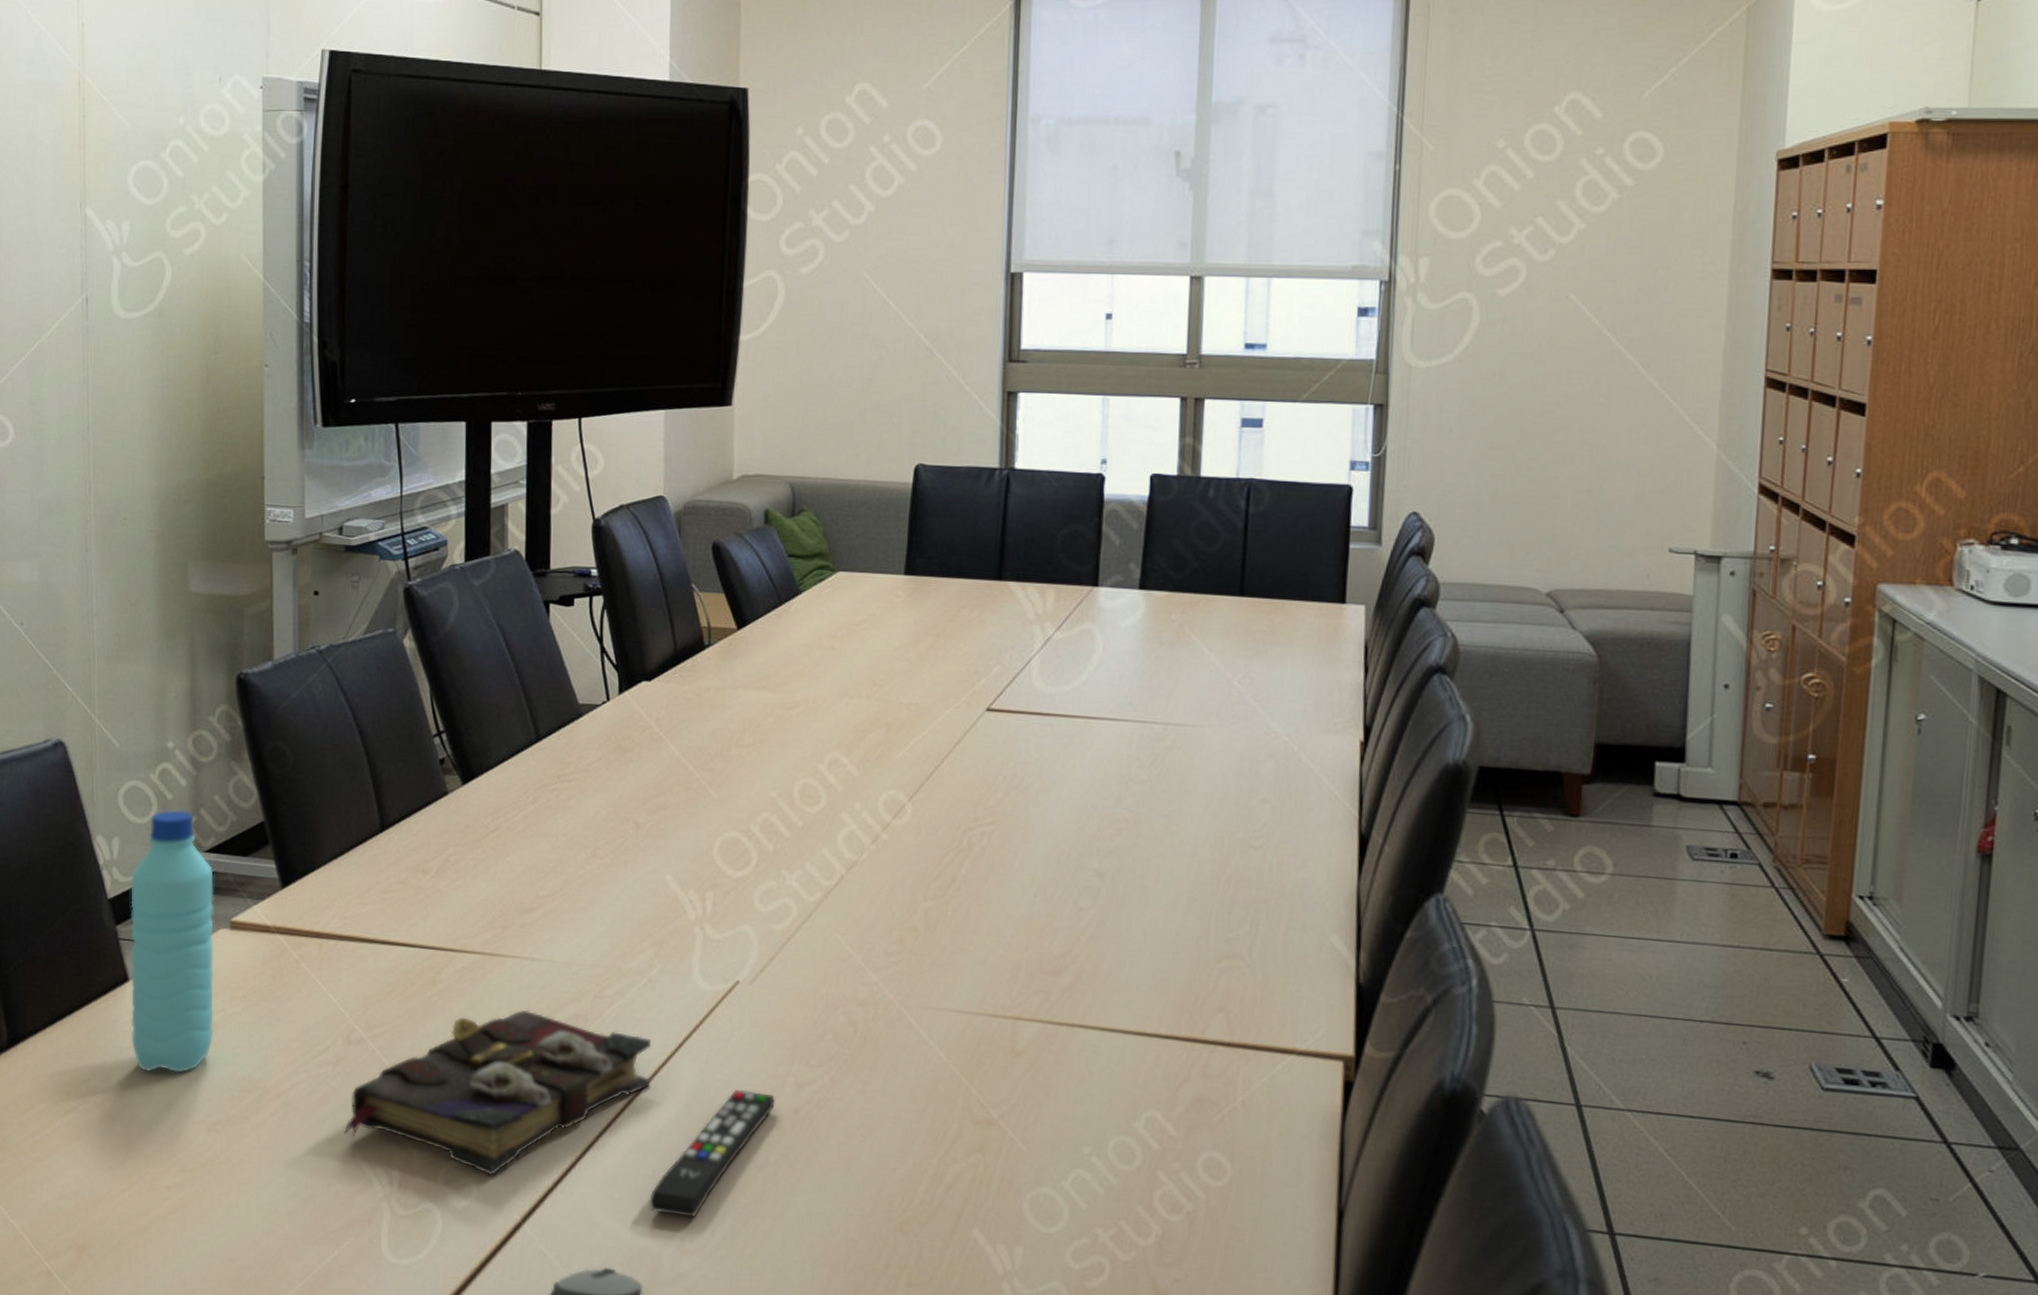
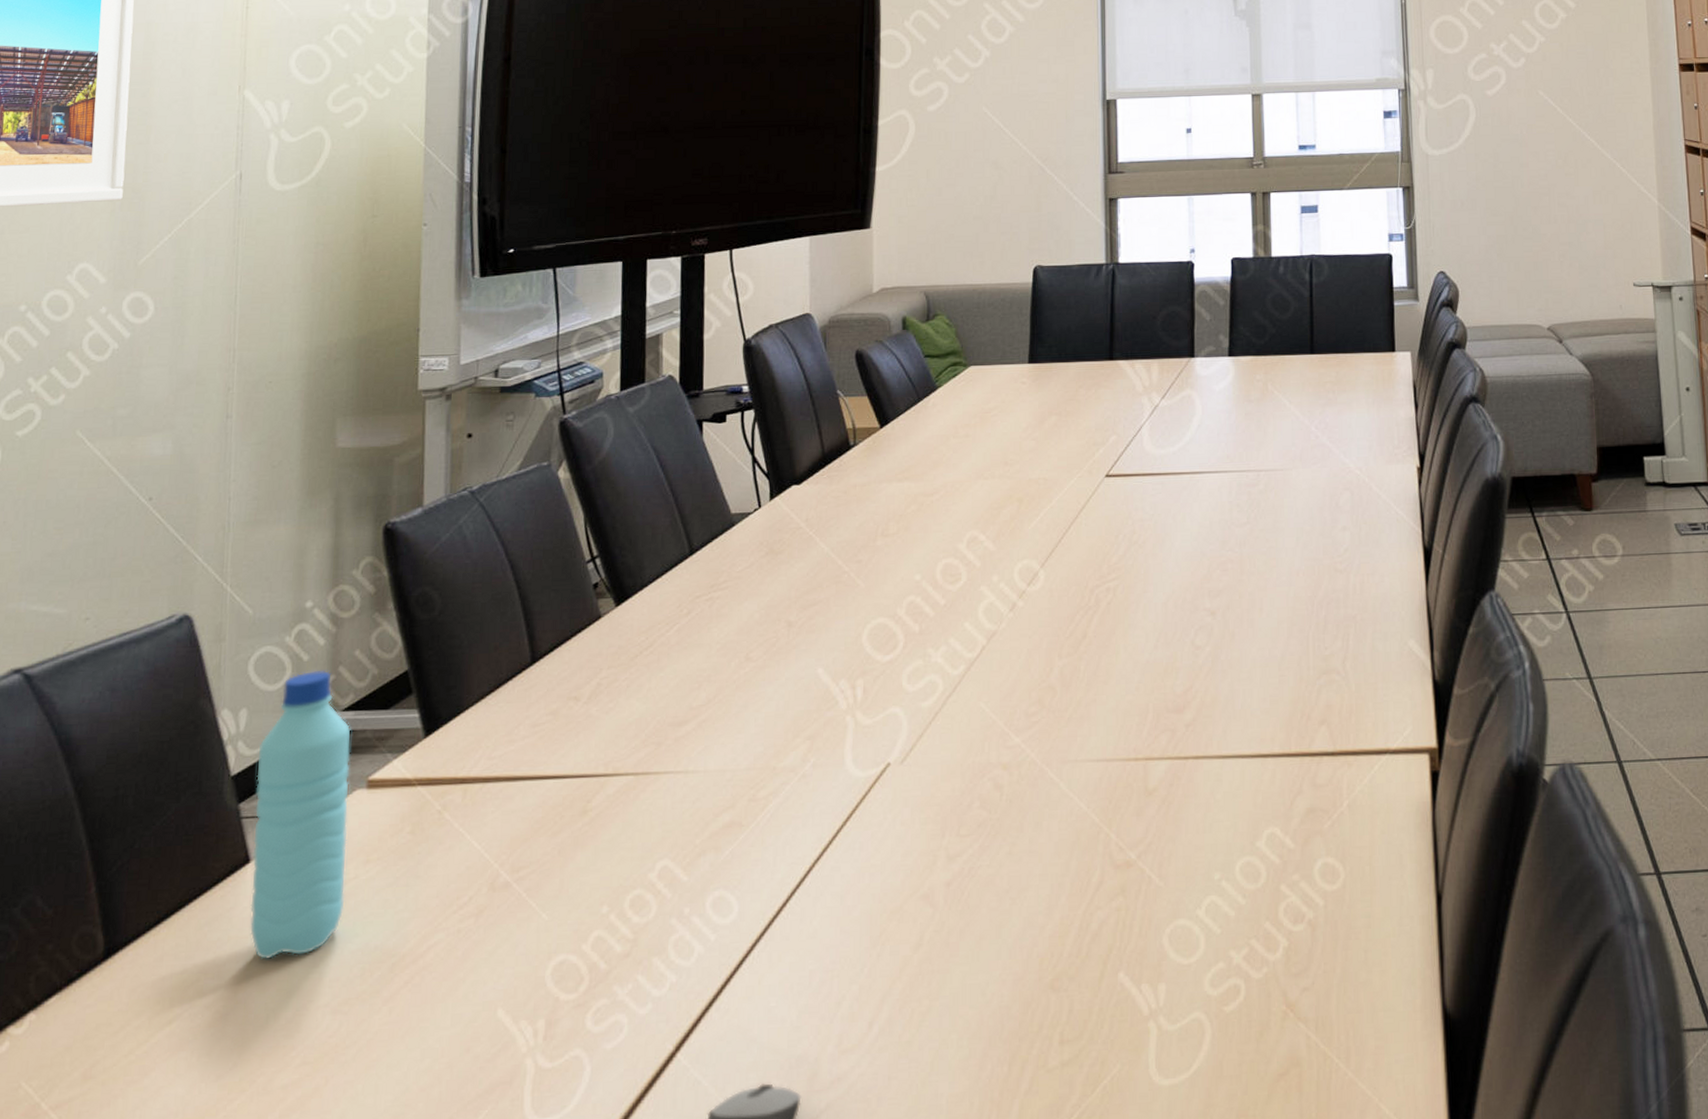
book: present [344,1010,651,1175] -> none [485,825,806,1007]
remote control: present [649,1089,775,1218] -> none [806,871,928,1015]

